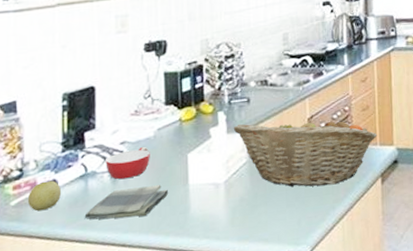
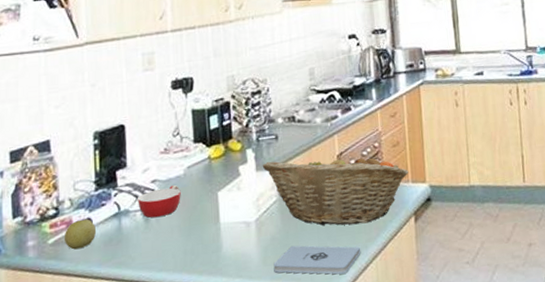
dish towel: present [84,185,168,220] -> none [119,223,200,258]
notepad: none [241,206,328,235] -> present [273,245,361,275]

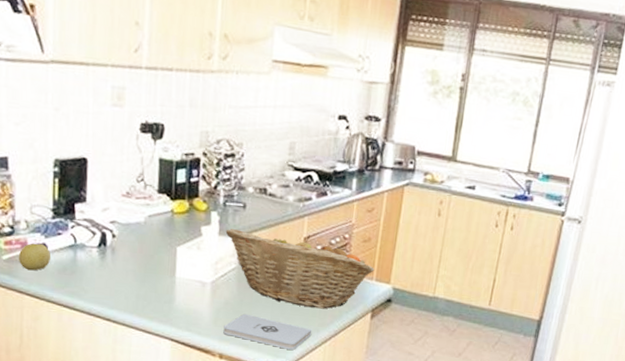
bowl: present [138,184,181,218] -> none [95,230,140,259]

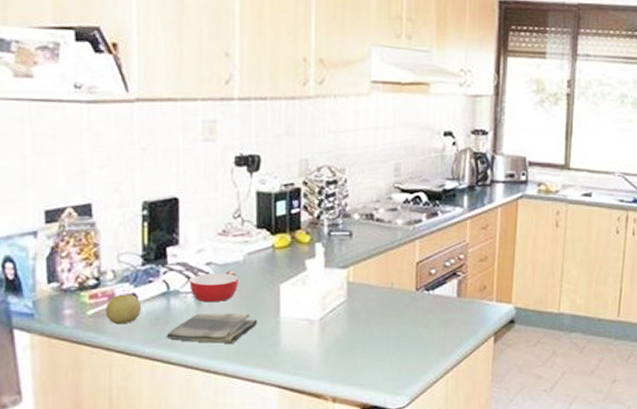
dish towel: none [72,267,155,298] -> present [166,313,257,345]
bowl: none [95,230,140,259] -> present [189,270,239,303]
notepad: present [223,313,312,350] -> none [335,350,432,385]
fruit basket: present [225,228,375,309] -> none [332,259,494,337]

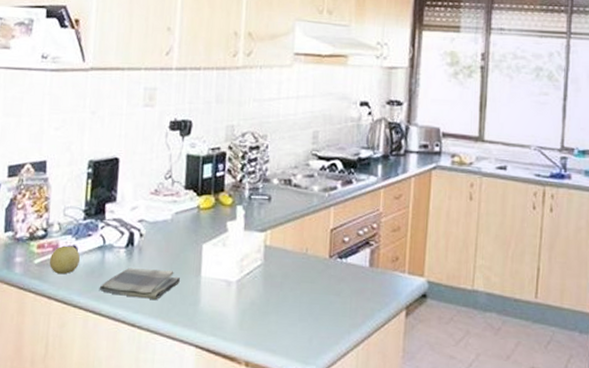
bowl: present [189,270,239,303] -> none [123,228,166,259]

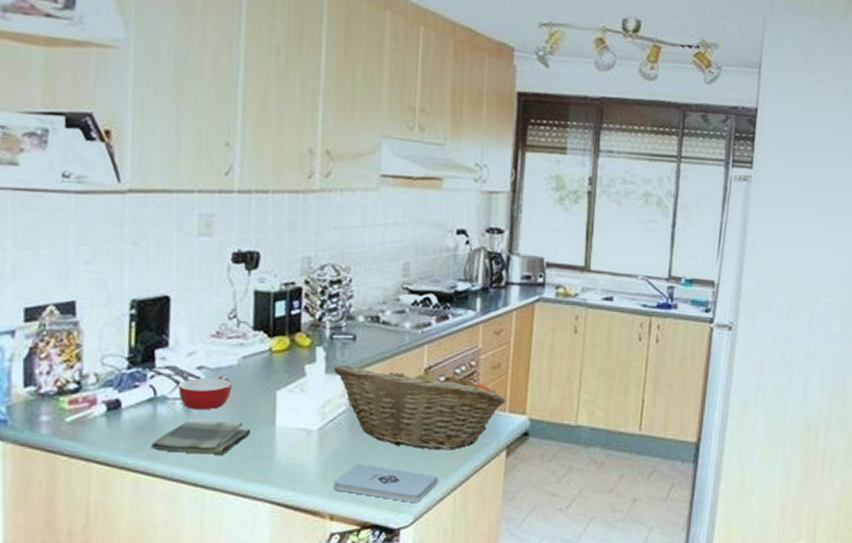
apple: present [49,245,81,275] -> none [85,399,126,433]
bowl: none [123,228,166,259] -> present [178,375,232,410]
notepad: none [249,314,343,355] -> present [334,463,439,502]
fruit basket: none [251,222,407,308] -> present [333,364,507,450]

